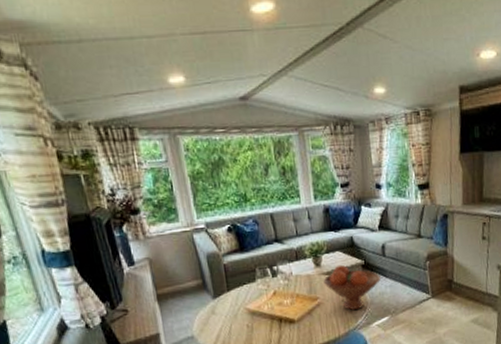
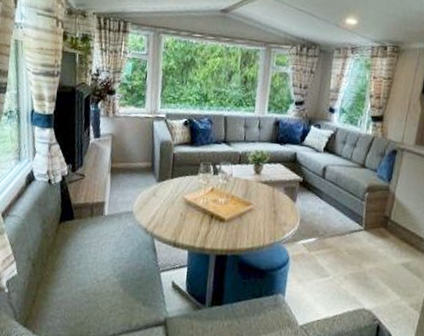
fruit bowl: present [323,264,381,310] -> none [259,177,316,224]

